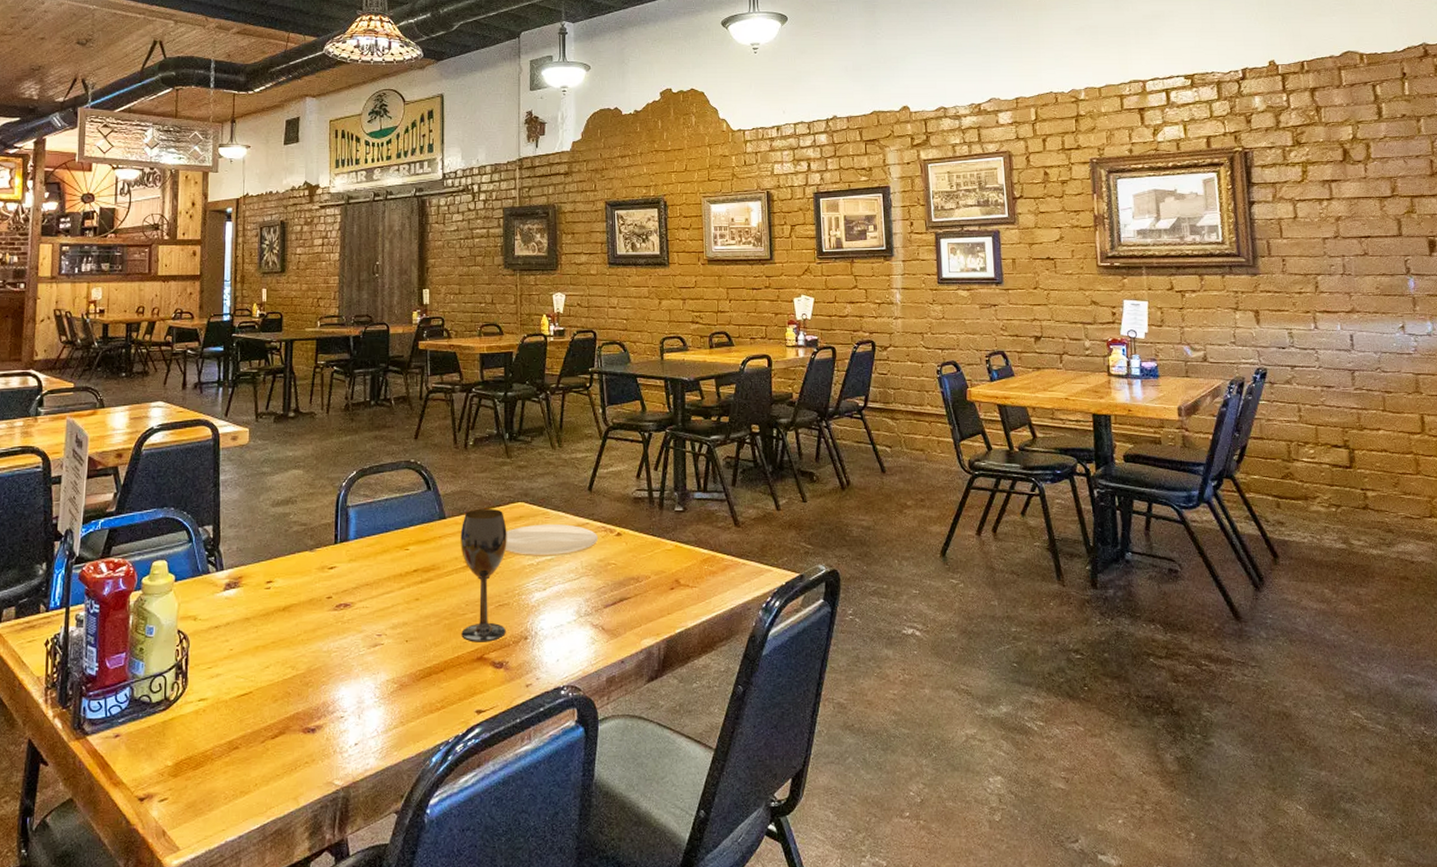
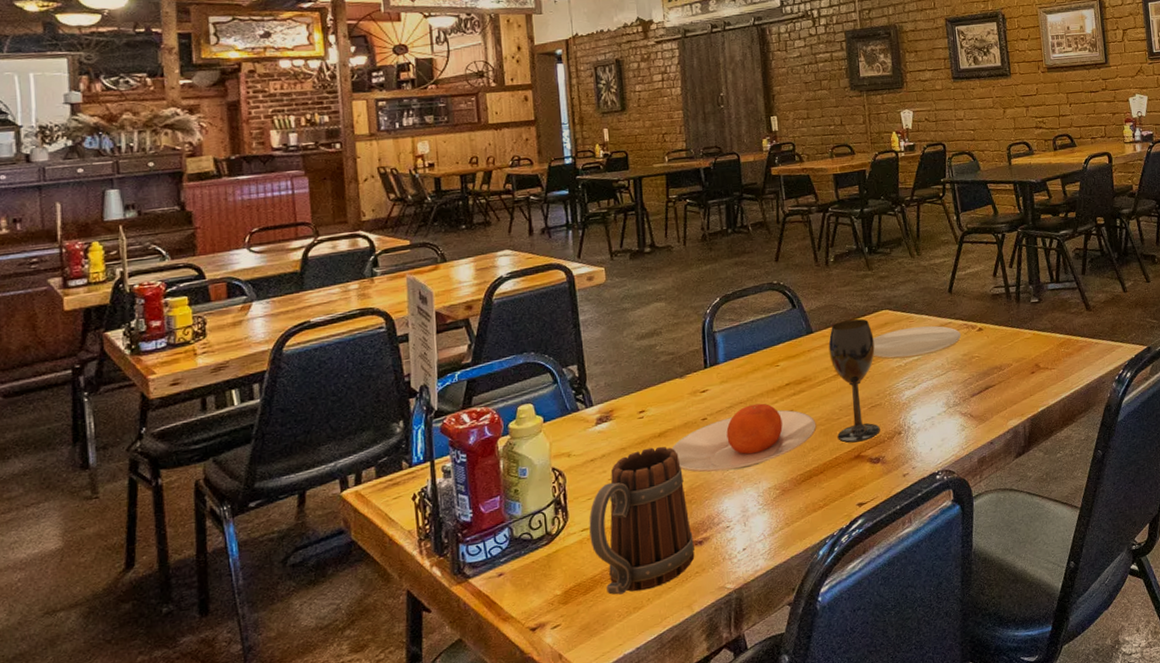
beer mug: none [206,621,307,775] -> present [589,446,695,595]
plate: none [294,588,441,656] -> present [671,403,817,473]

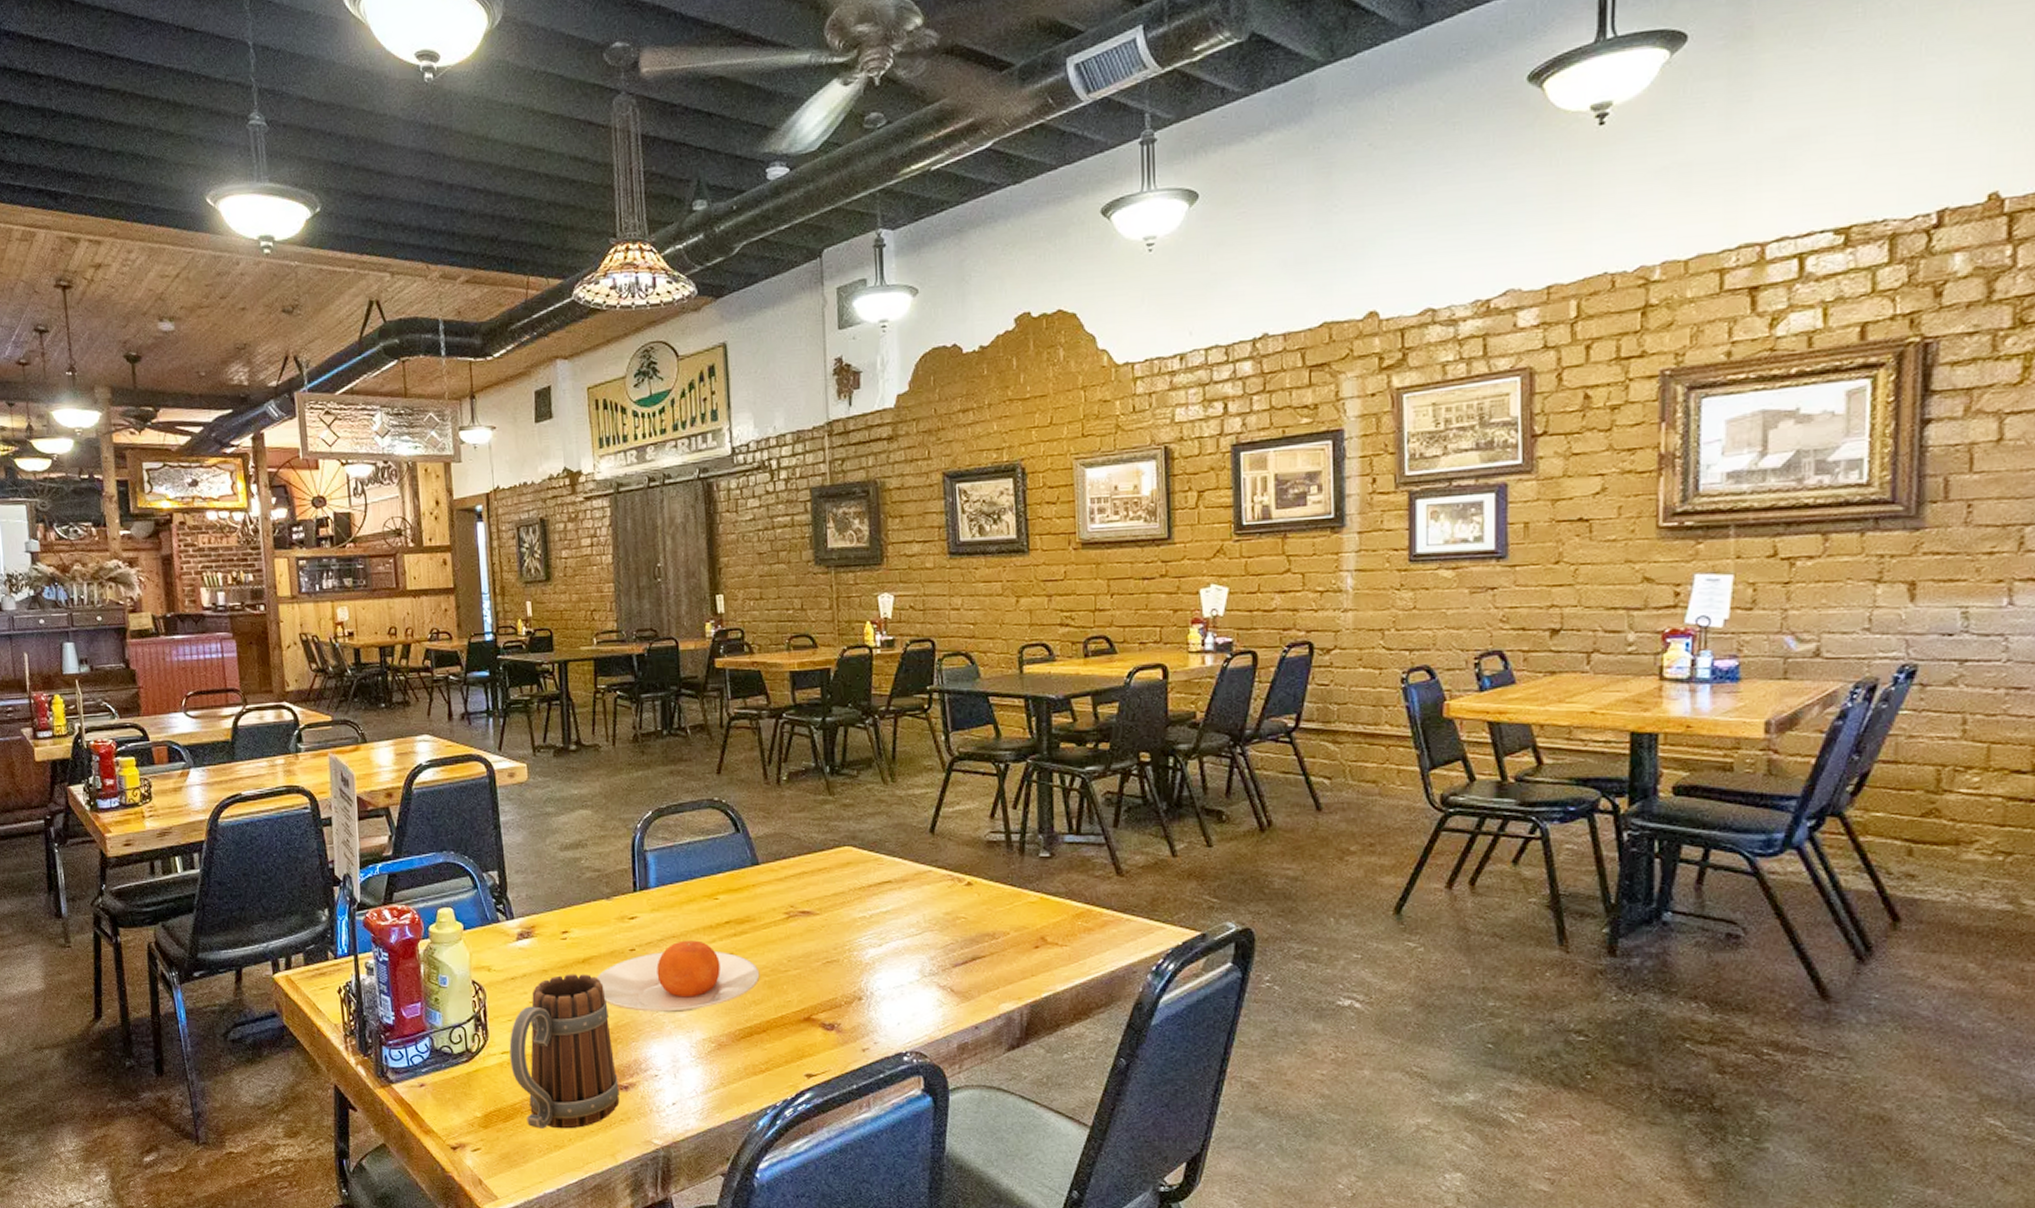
wine glass: present [828,318,880,443] -> none [777,853,836,1002]
plate: present [872,325,962,360] -> none [830,871,944,910]

